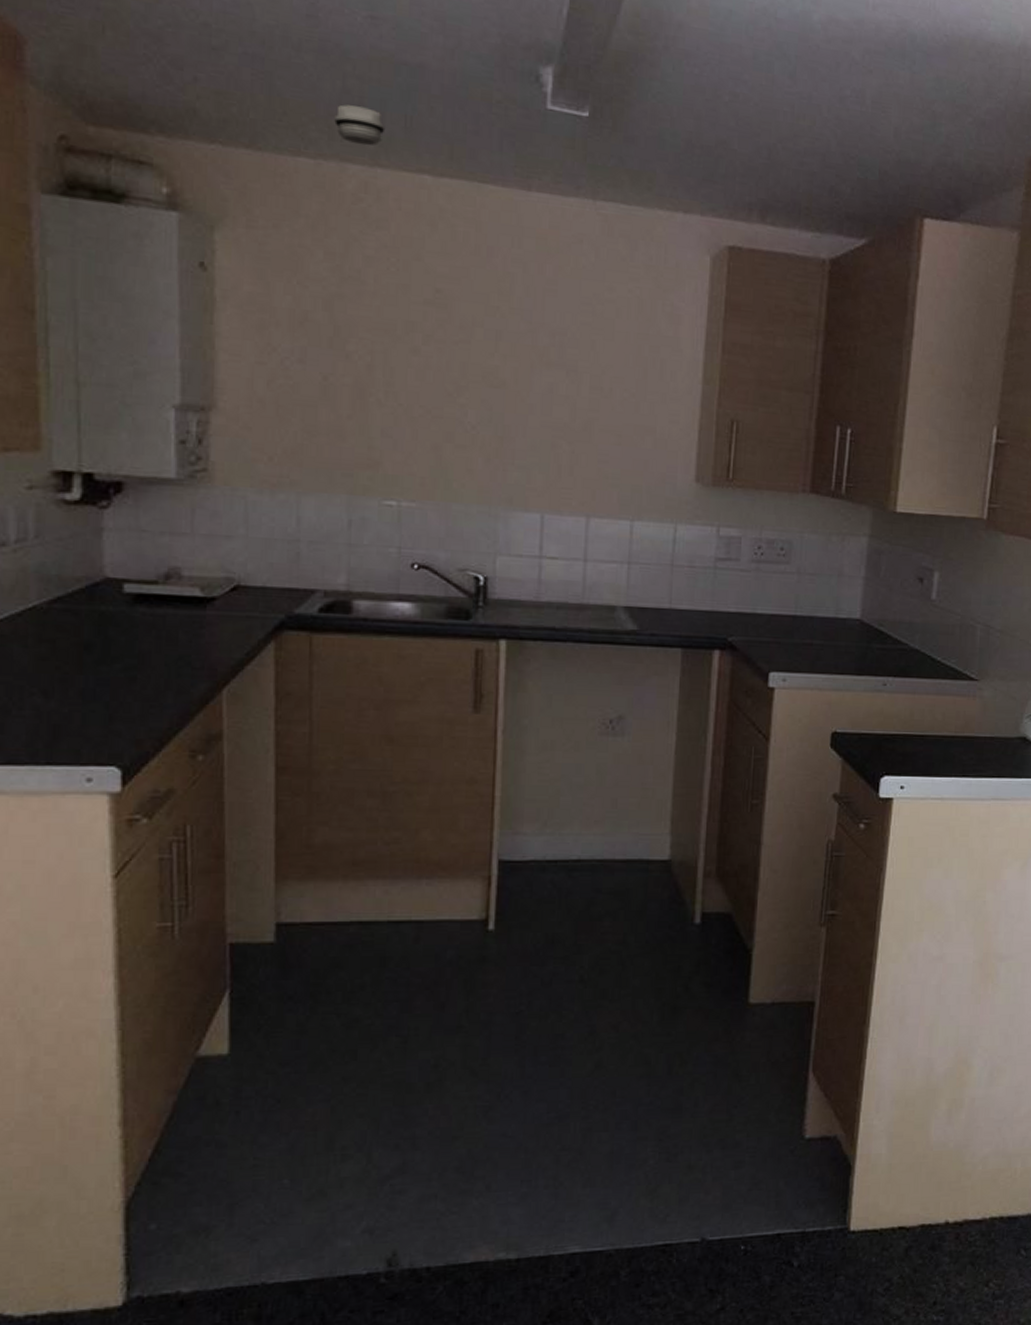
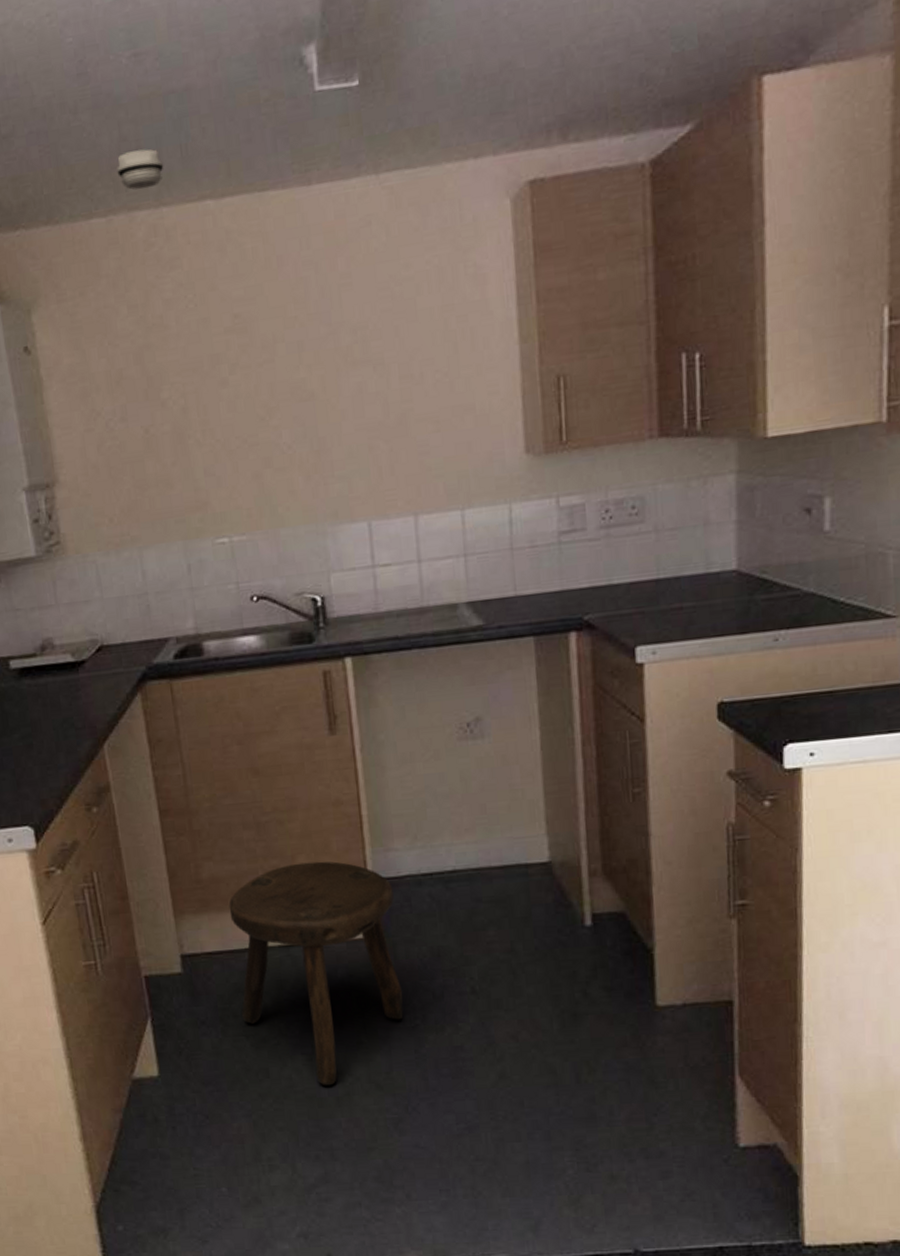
stool: none [336,837,516,1071] -> present [228,861,404,1086]

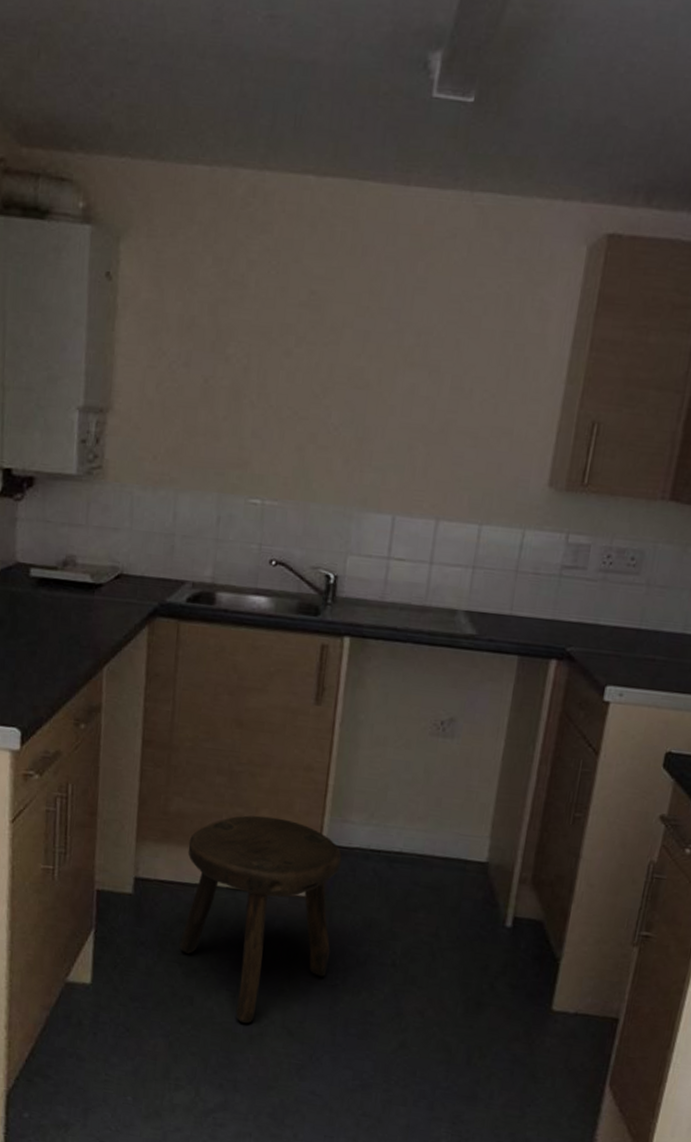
smoke detector: present [117,149,164,190] -> none [230,109,276,149]

